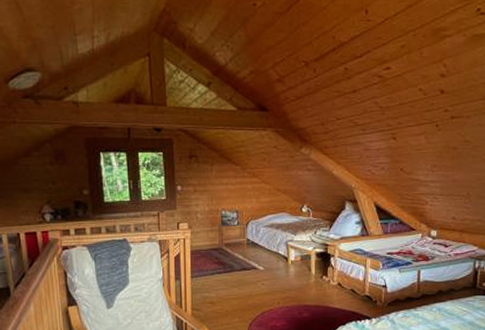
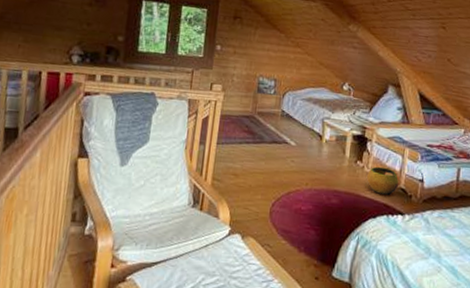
clay pot: none [334,278,364,304] -> present [367,166,400,196]

